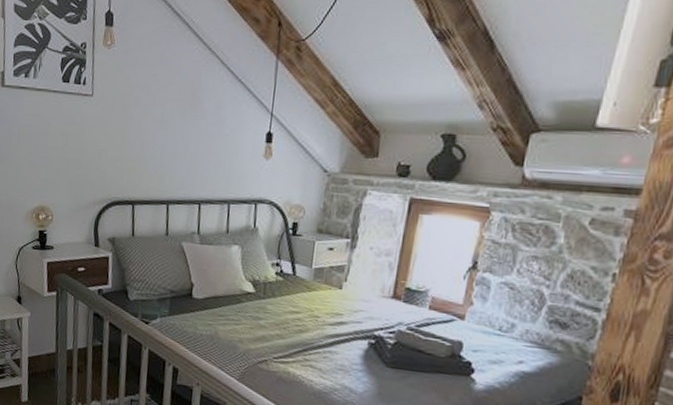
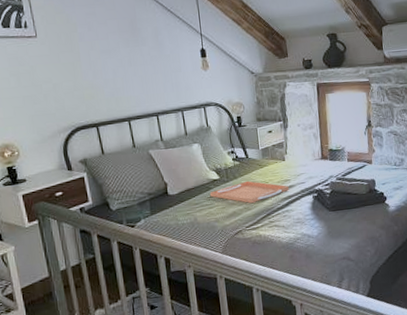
serving tray: none [239,302,340,332] -> present [209,180,290,204]

